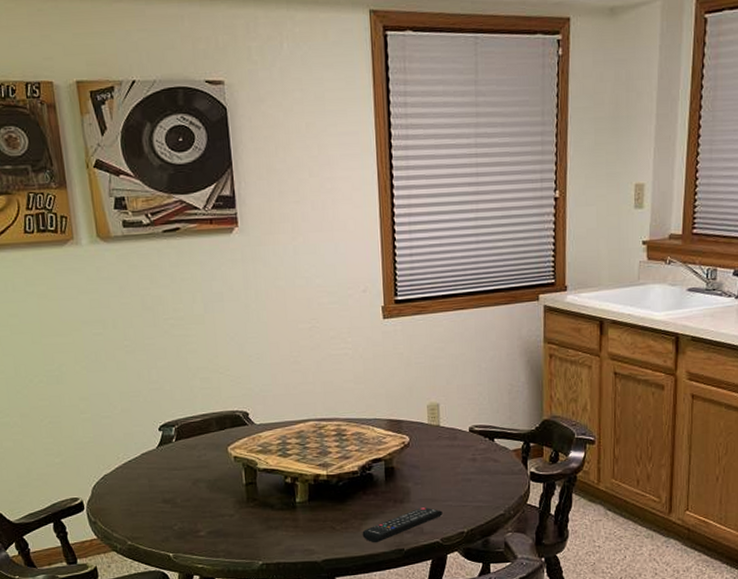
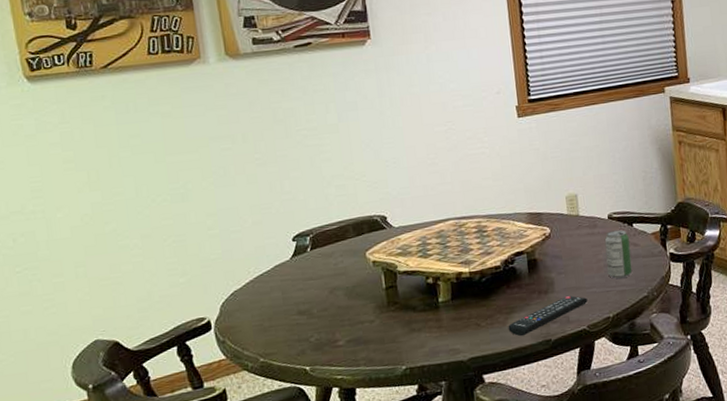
beverage can: none [464,444,491,494] -> present [604,229,633,279]

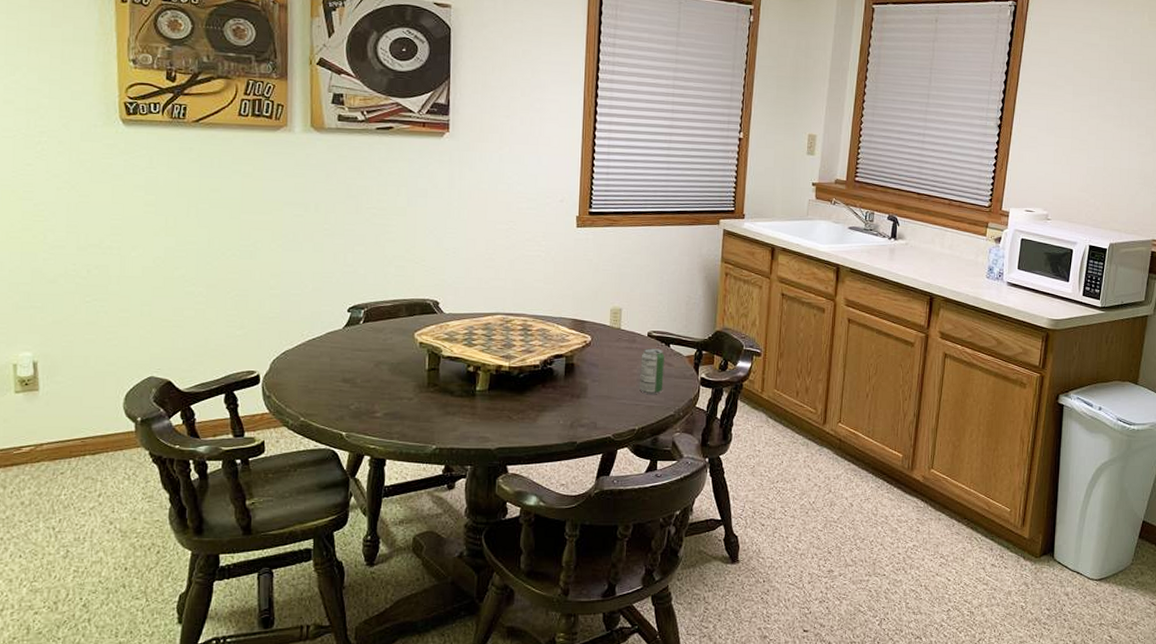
remote control: present [508,295,588,337] -> none [537,402,616,435]

